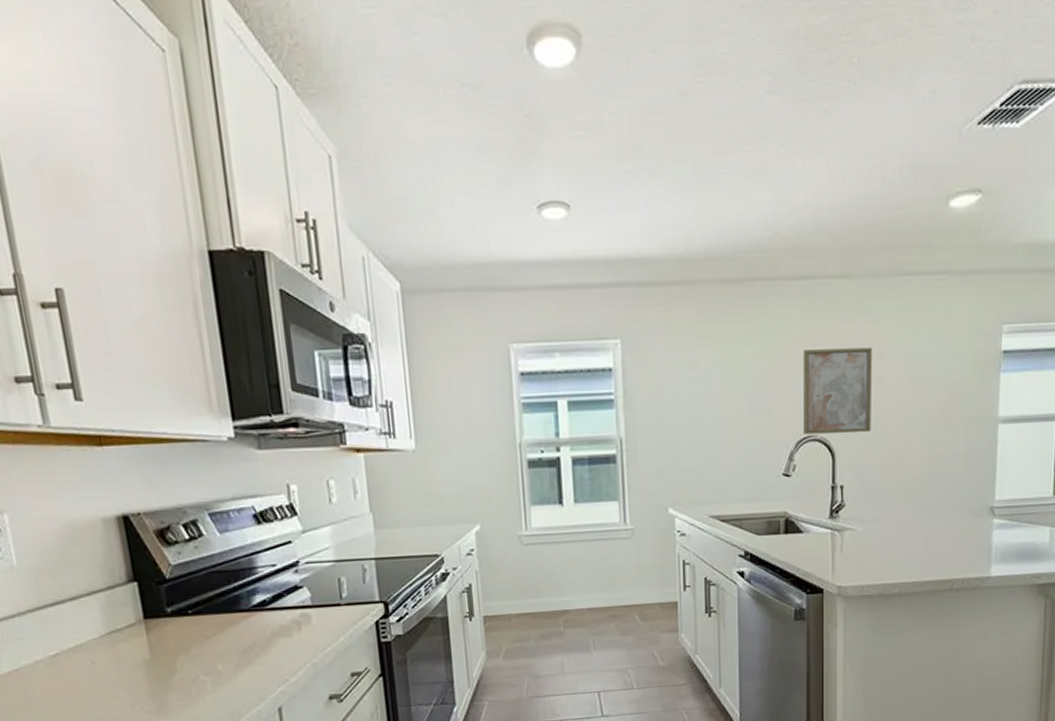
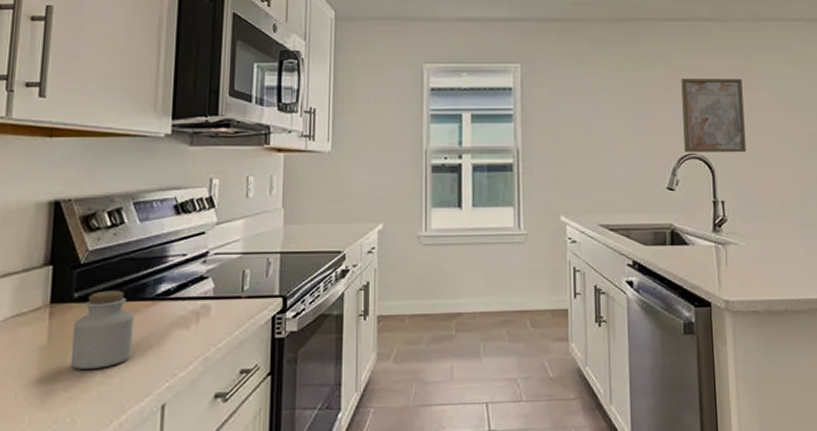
jar: none [173,603,239,680] -> present [71,290,134,369]

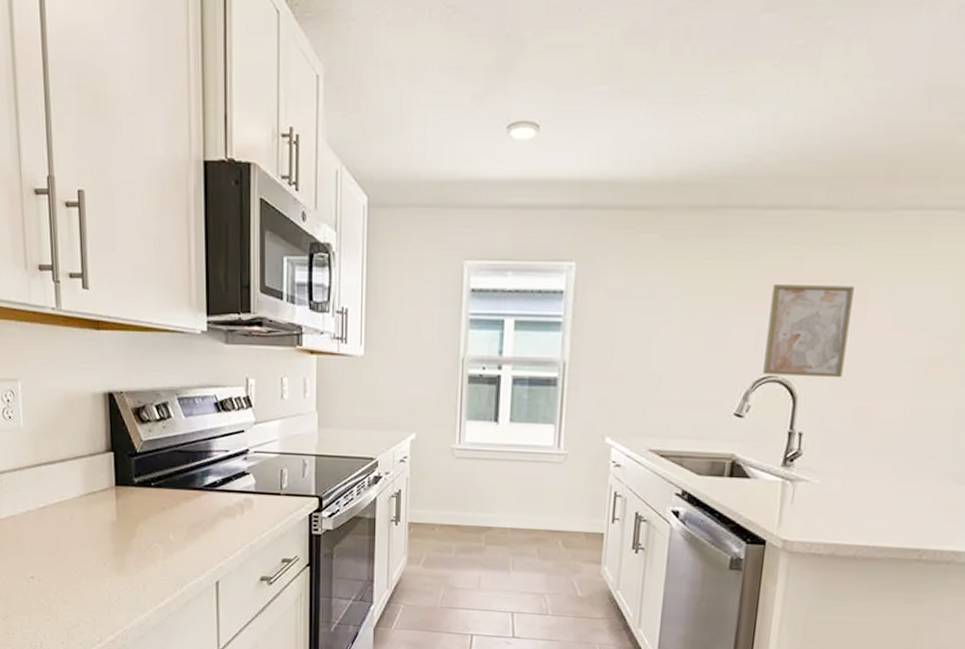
jar: present [71,290,134,369] -> none [137,478,188,546]

